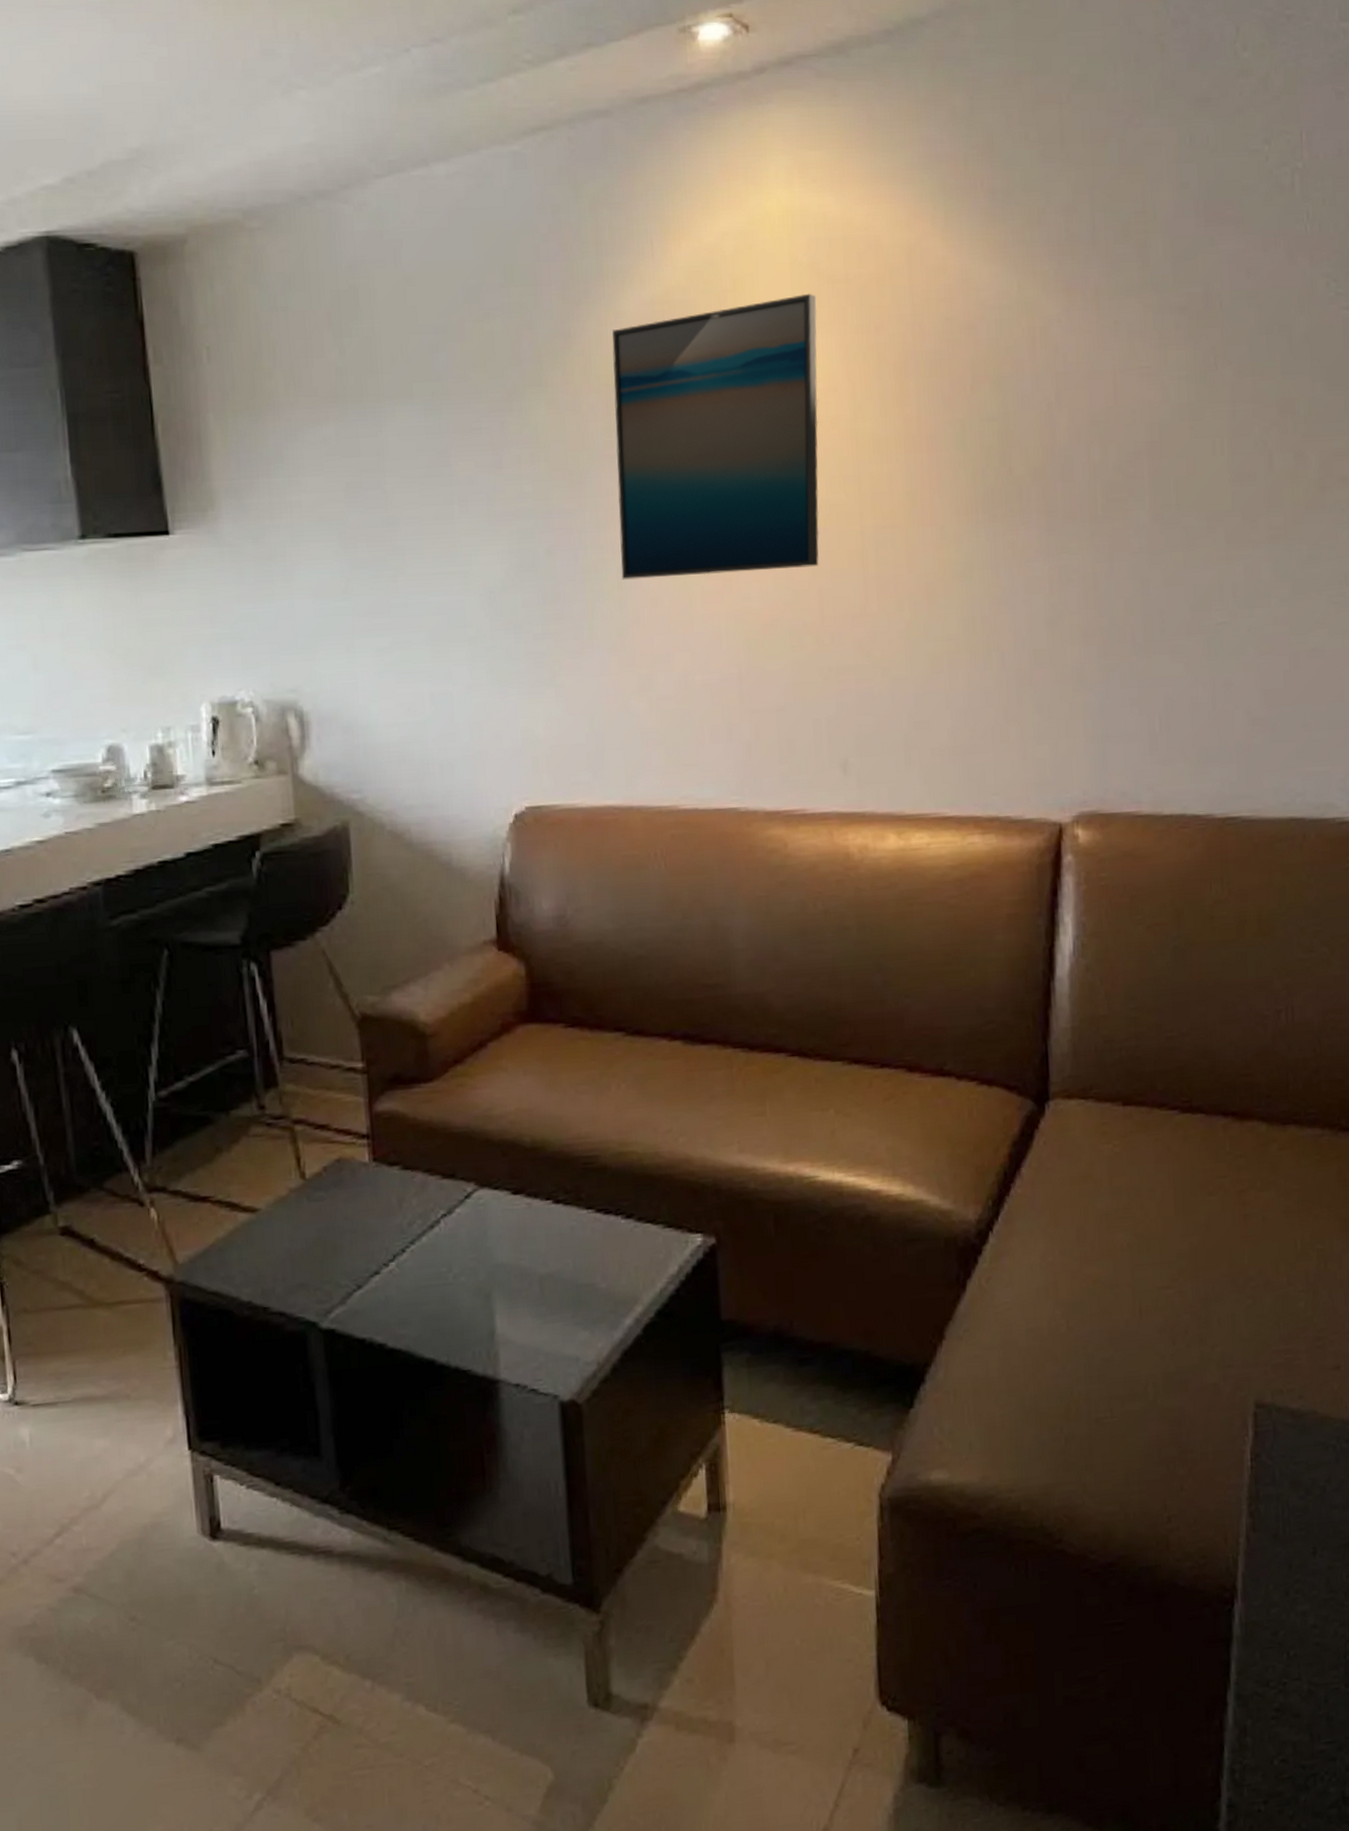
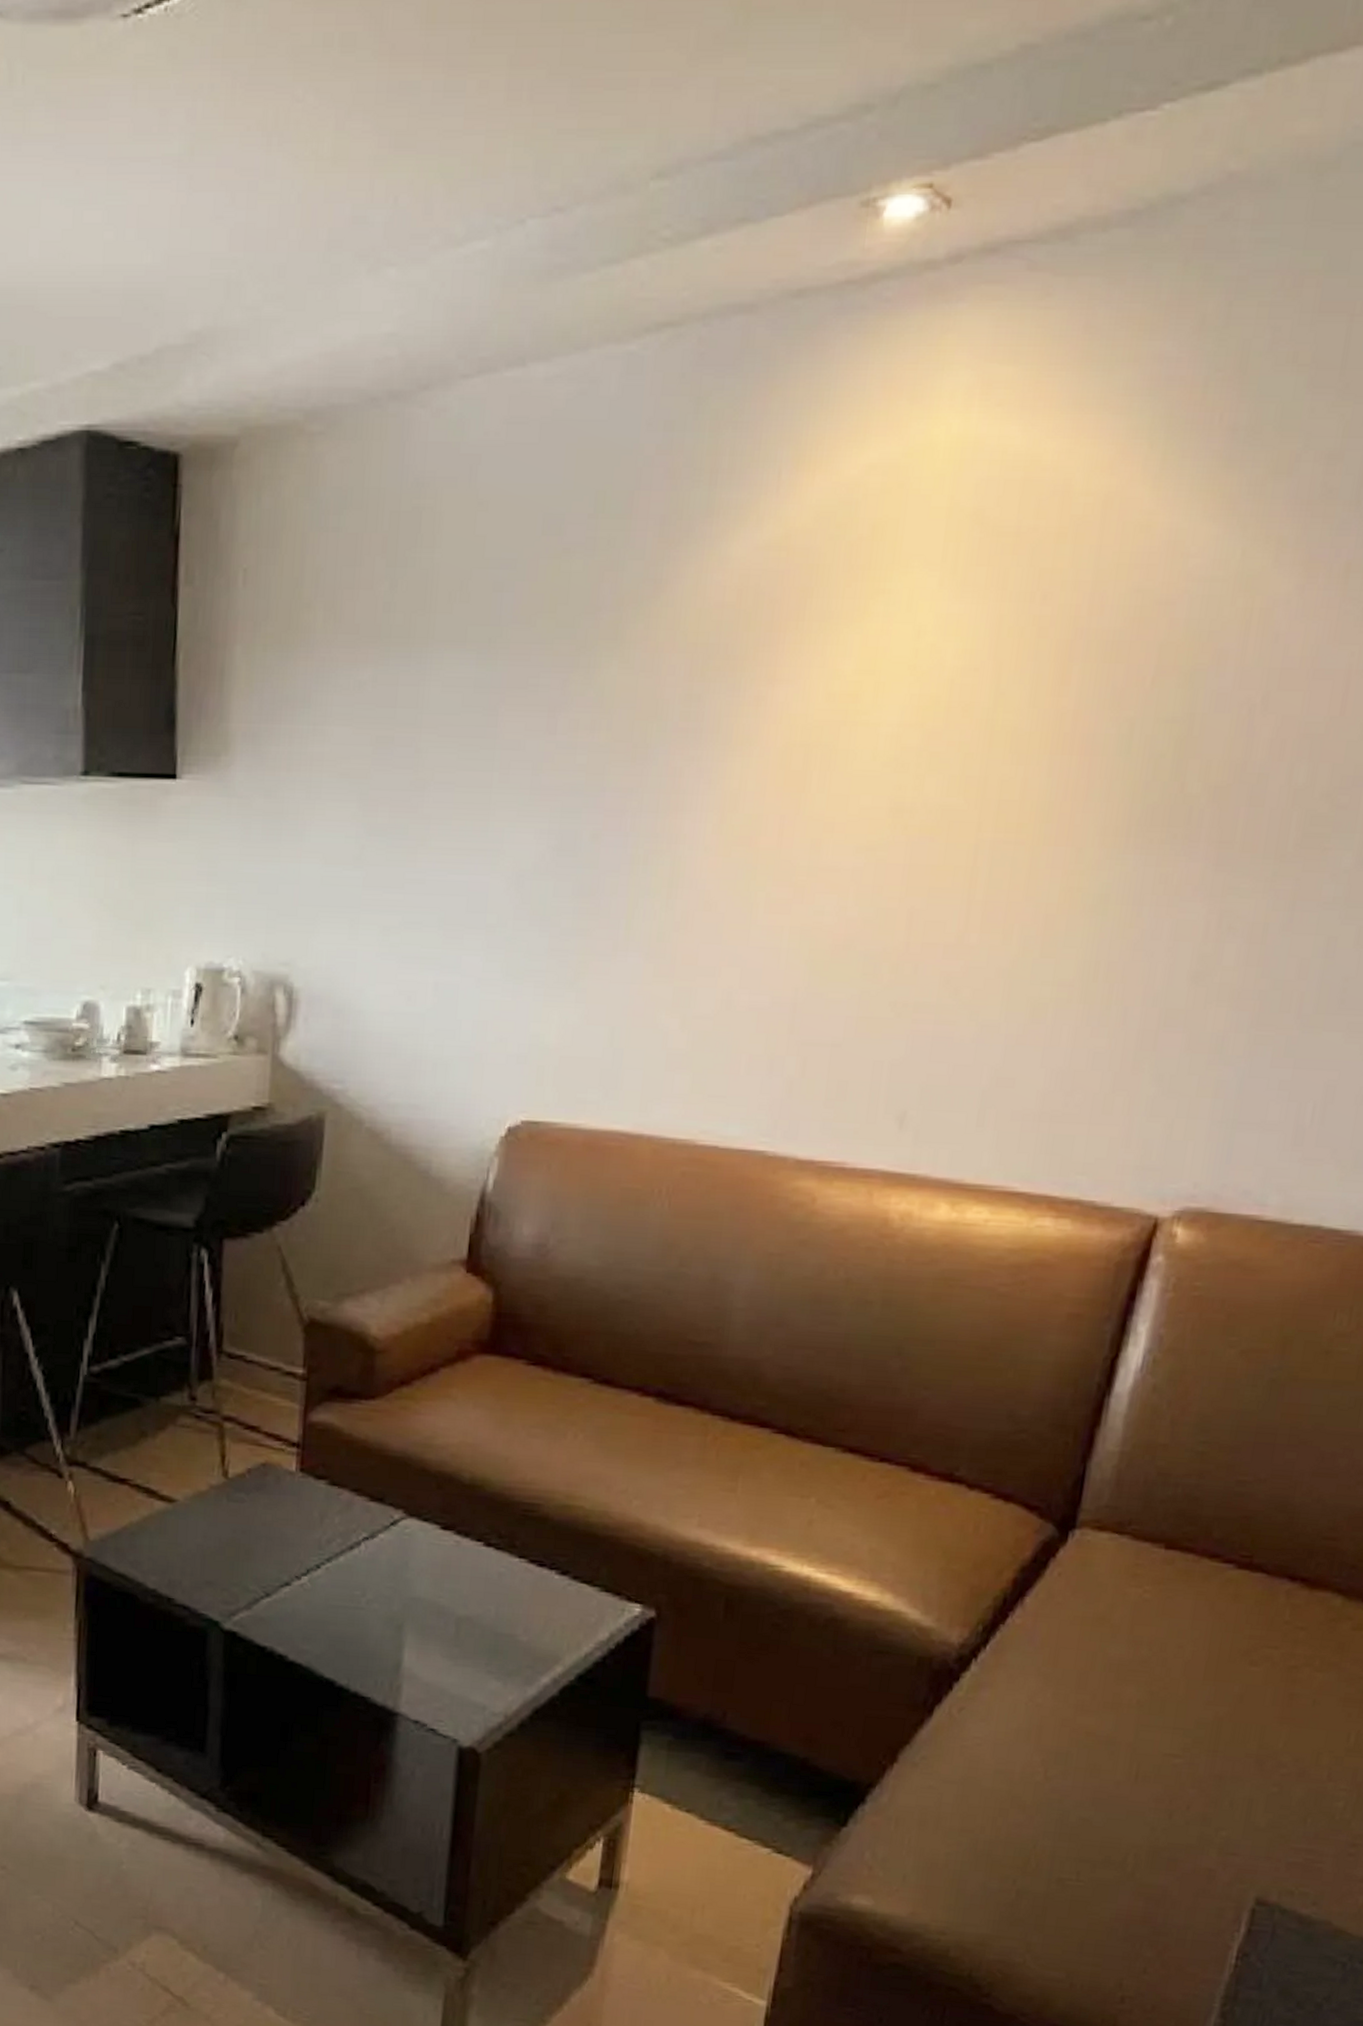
wall art: present [612,293,819,580] -> none [674,547,974,883]

